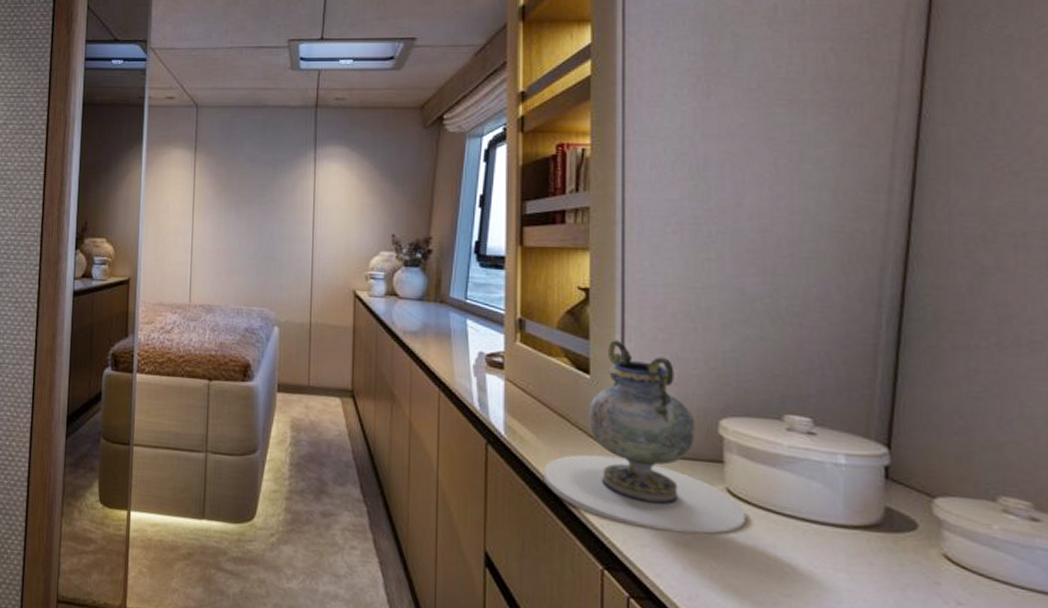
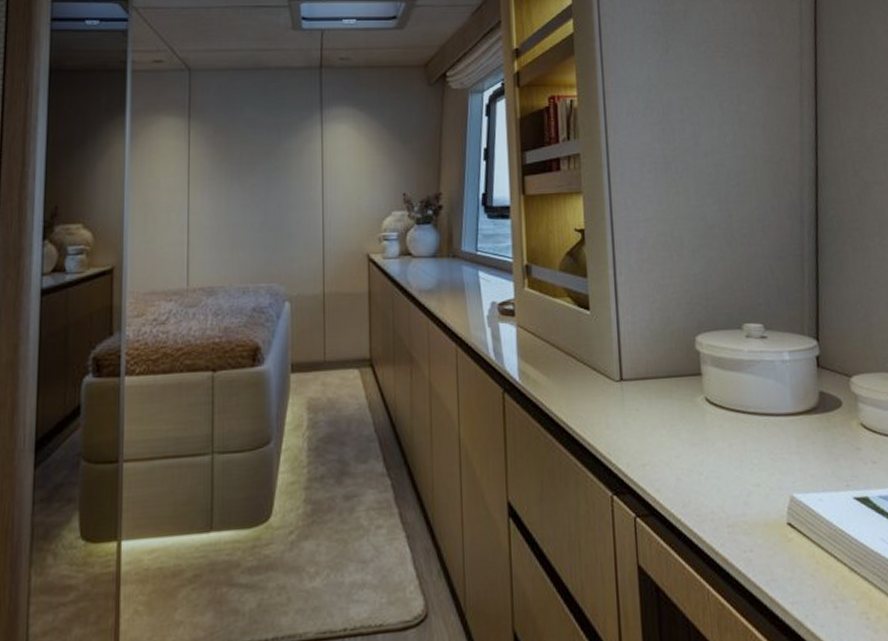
decorative vase: present [543,340,746,535] -> none [555,275,722,448]

